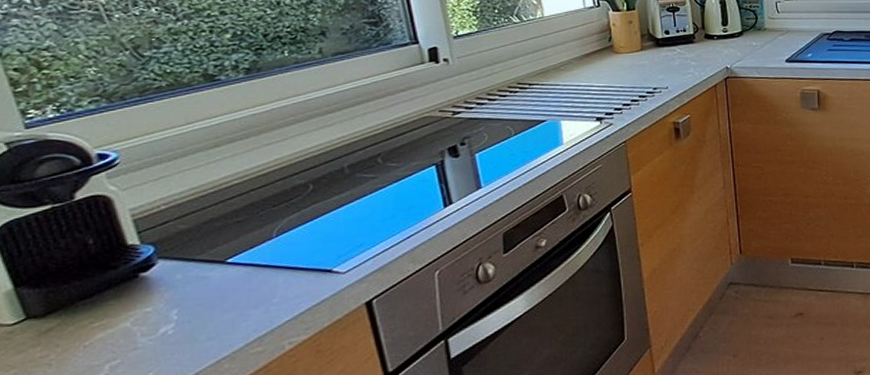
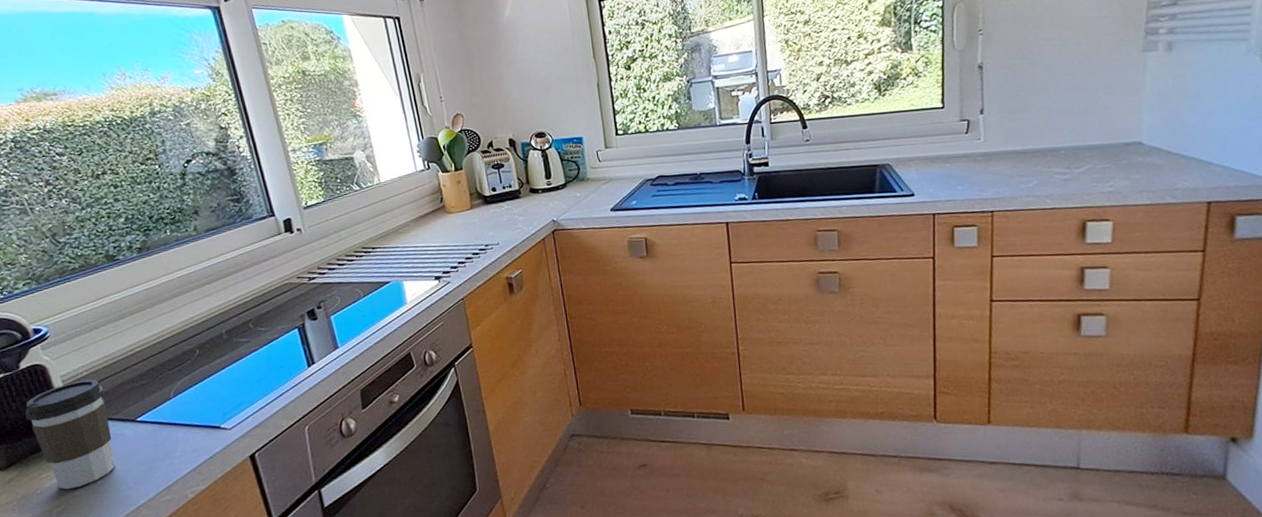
coffee cup: none [77,214,194,341] -> present [26,379,115,490]

